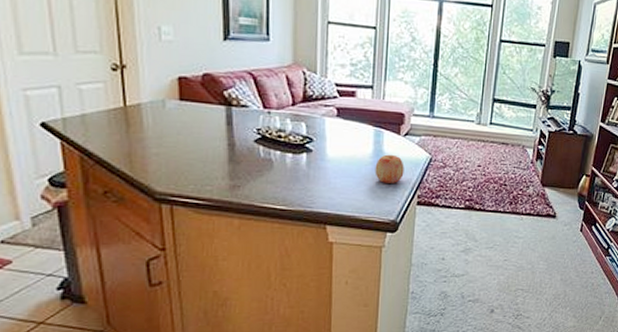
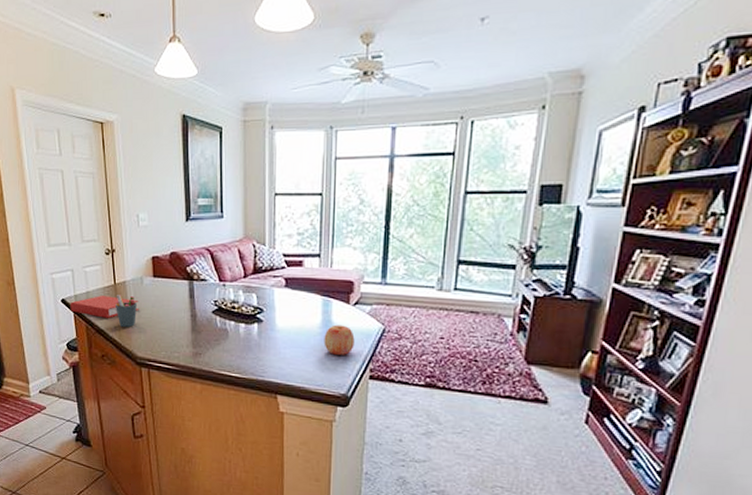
book: none [55,119,160,147] -> present [70,296,139,318]
pen holder: none [125,119,156,158] -> present [116,295,137,327]

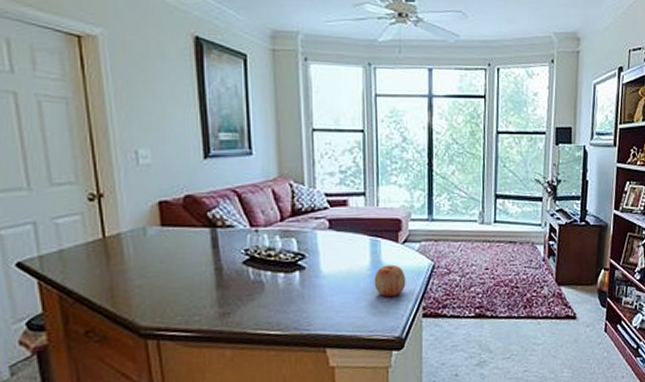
book: present [70,296,139,318] -> none [31,253,142,283]
pen holder: present [116,295,137,327] -> none [106,251,138,291]

